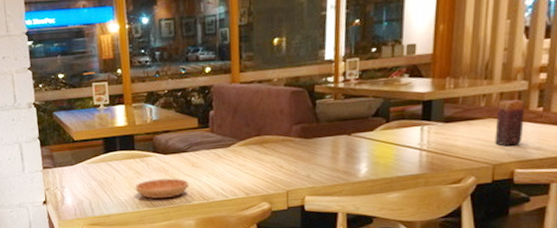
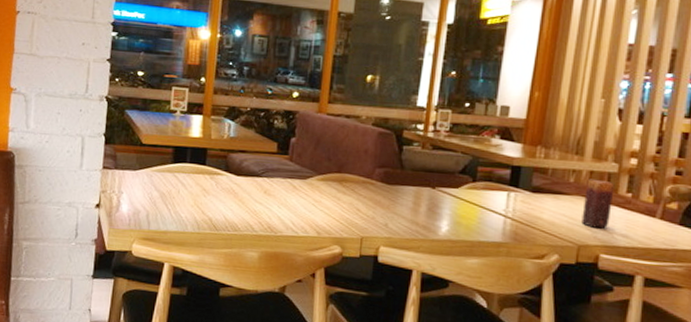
saucer: present [135,178,189,199] -> none [199,200,258,224]

